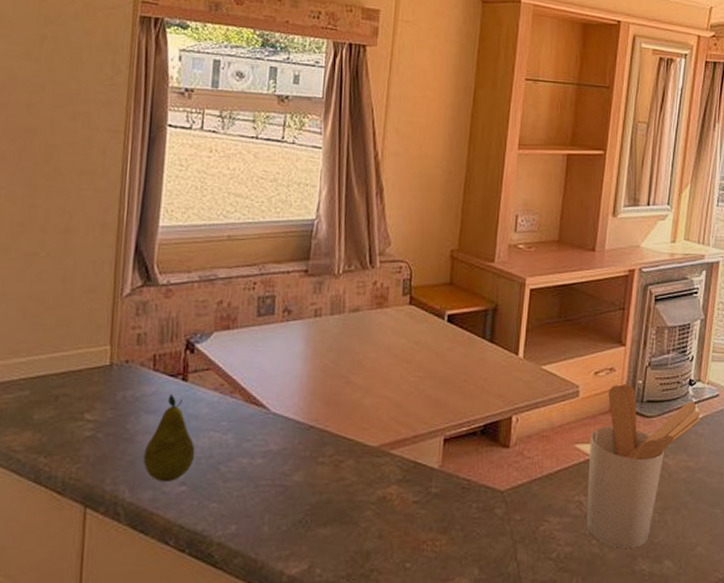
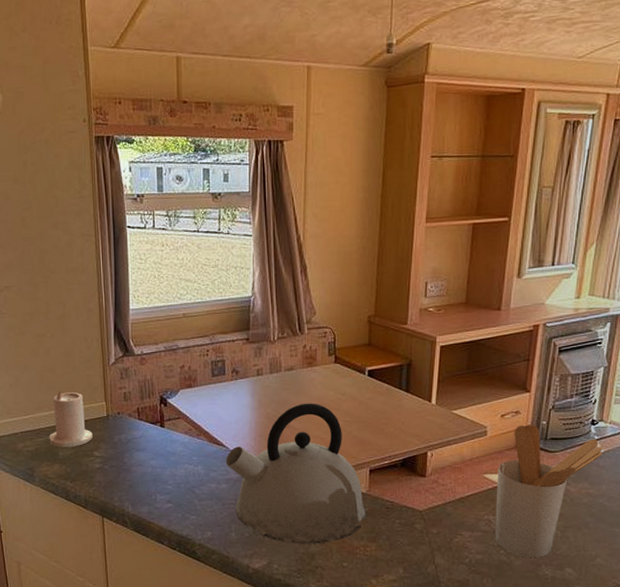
candle: none [21,328,87,407] -> present [49,390,93,447]
fruit: present [143,393,195,483] -> none [139,436,176,501]
kettle: none [264,353,437,539] -> present [225,403,366,544]

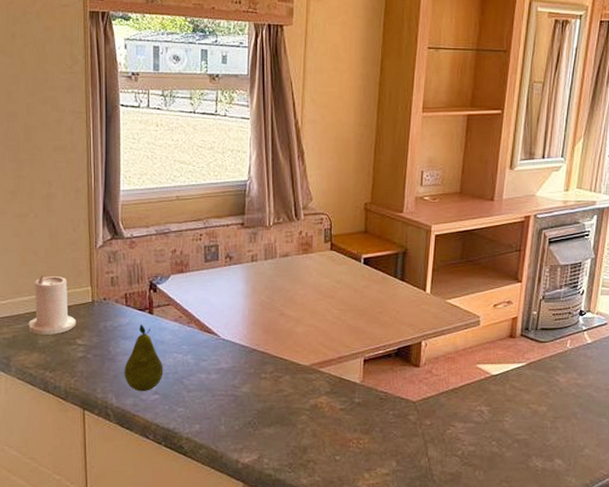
fruit: none [139,436,176,501] -> present [124,323,163,392]
kettle: present [225,403,366,544] -> none [216,290,360,437]
utensil holder: present [495,424,603,557] -> none [487,314,590,449]

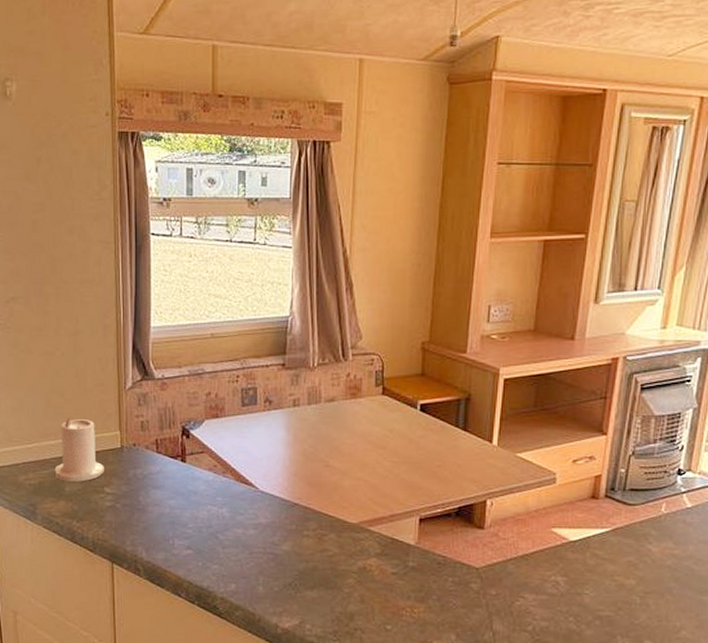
fruit: present [124,323,163,392] -> none [155,472,197,546]

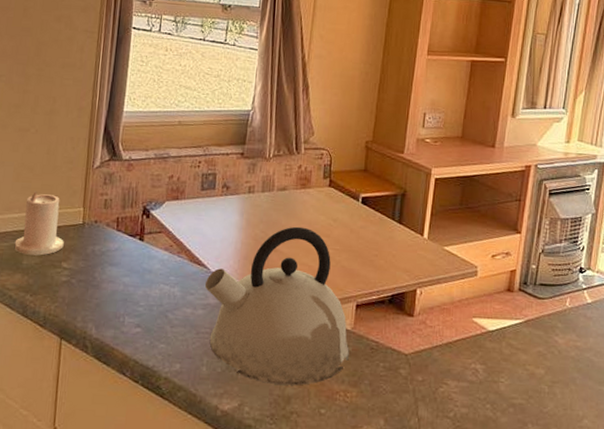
kettle: none [254,439,414,602] -> present [204,226,349,386]

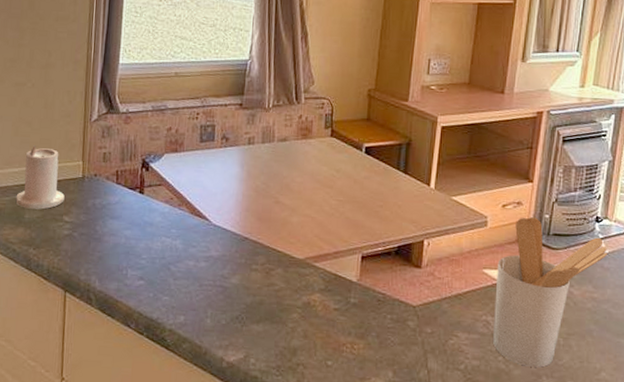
kettle: present [204,226,349,386] -> none [206,177,356,338]
utensil holder: none [481,267,590,415] -> present [493,217,607,367]

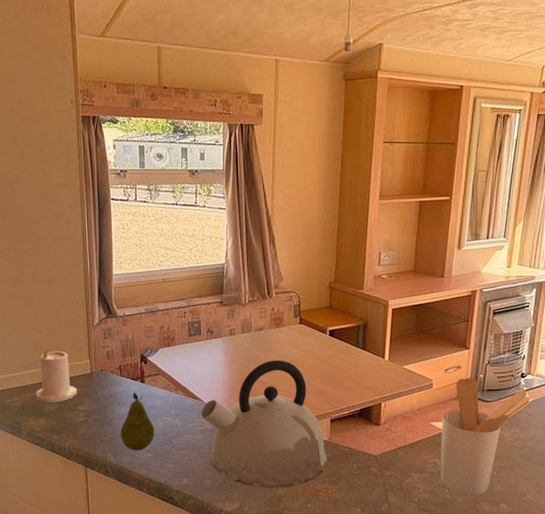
fruit: none [109,203,151,277] -> present [120,391,155,451]
kettle: none [206,177,356,338] -> present [200,360,328,488]

